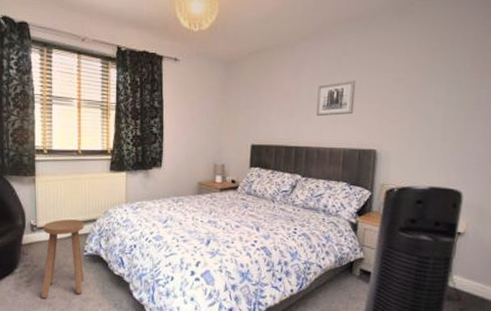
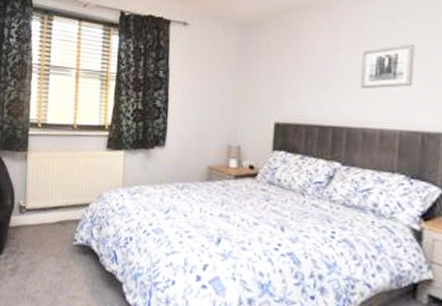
stool: present [42,219,85,298] -> none [26,201,76,291]

